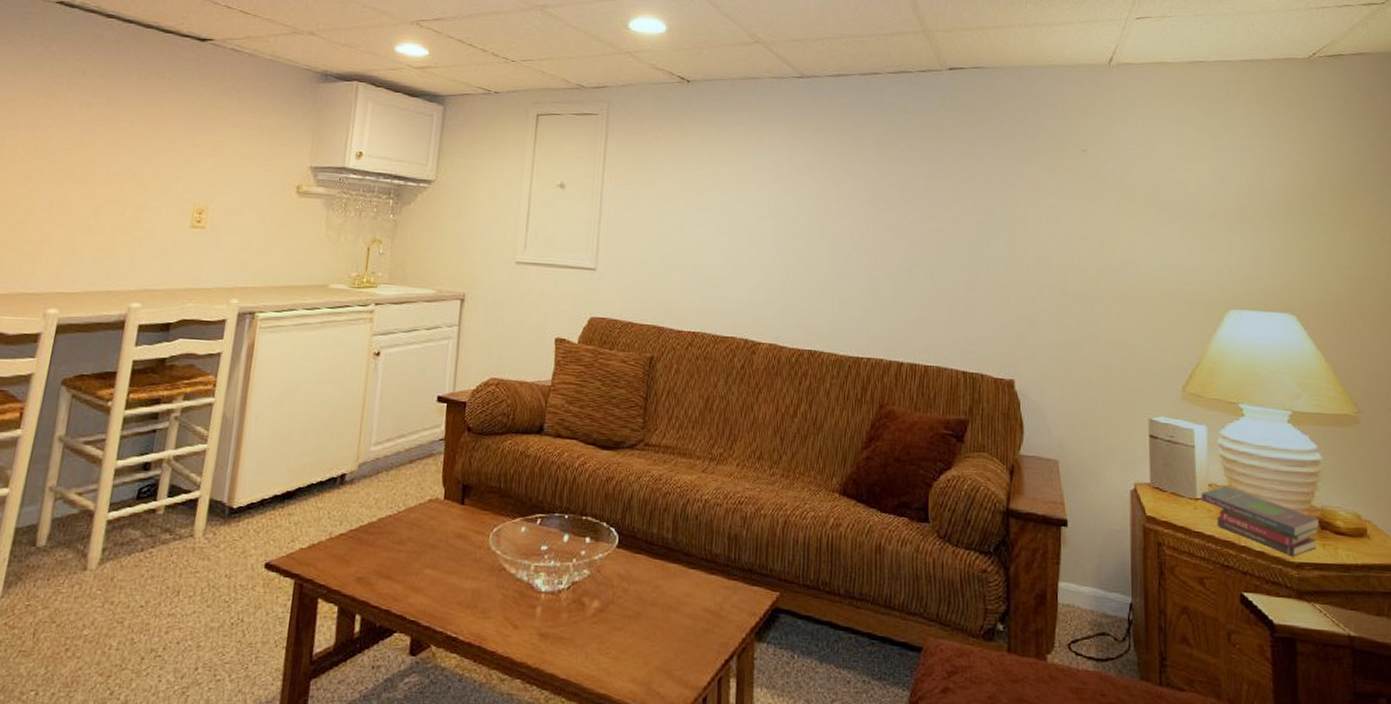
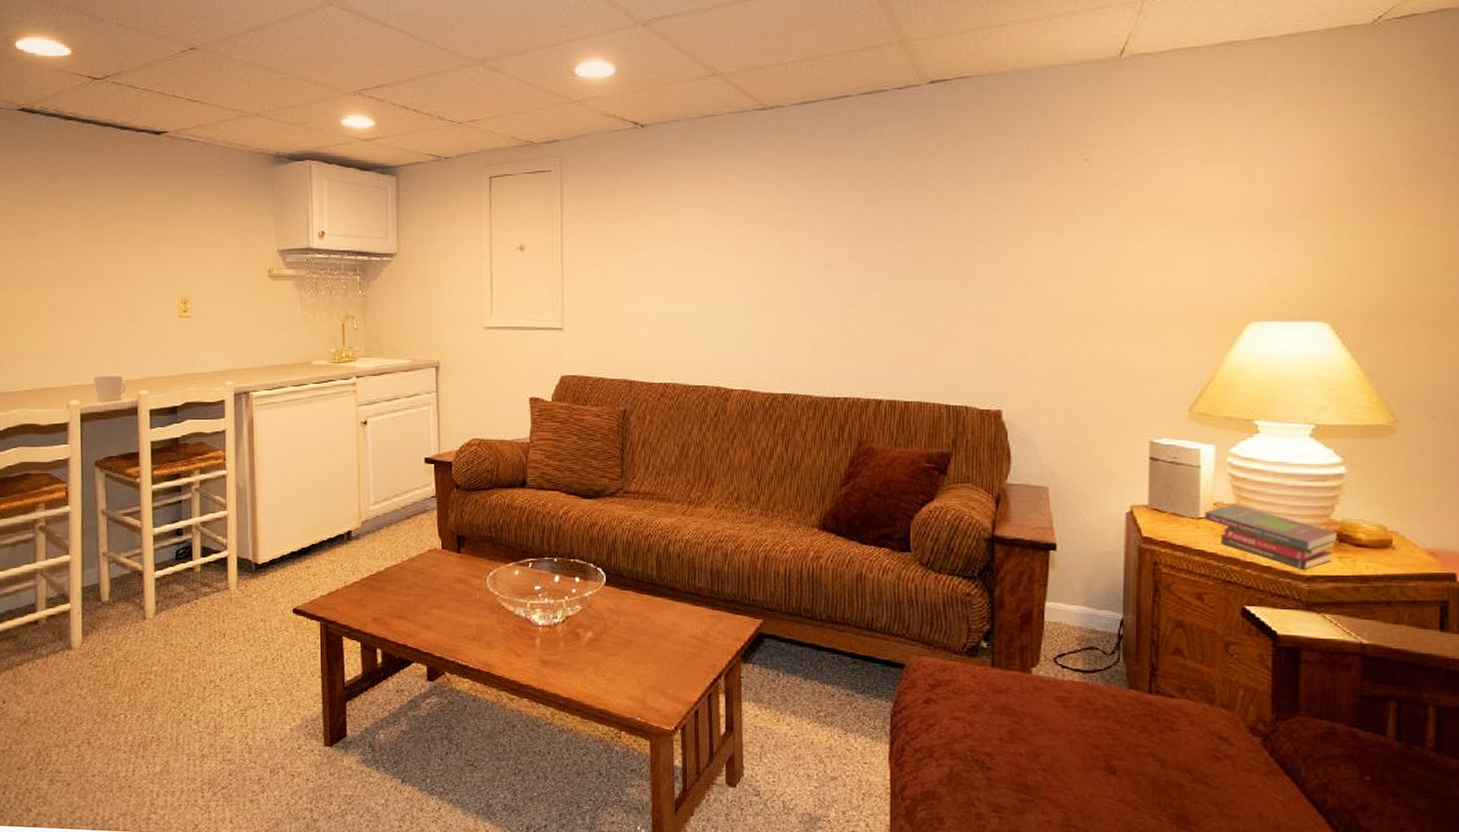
cup: none [80,284,117,314] -> present [94,376,126,402]

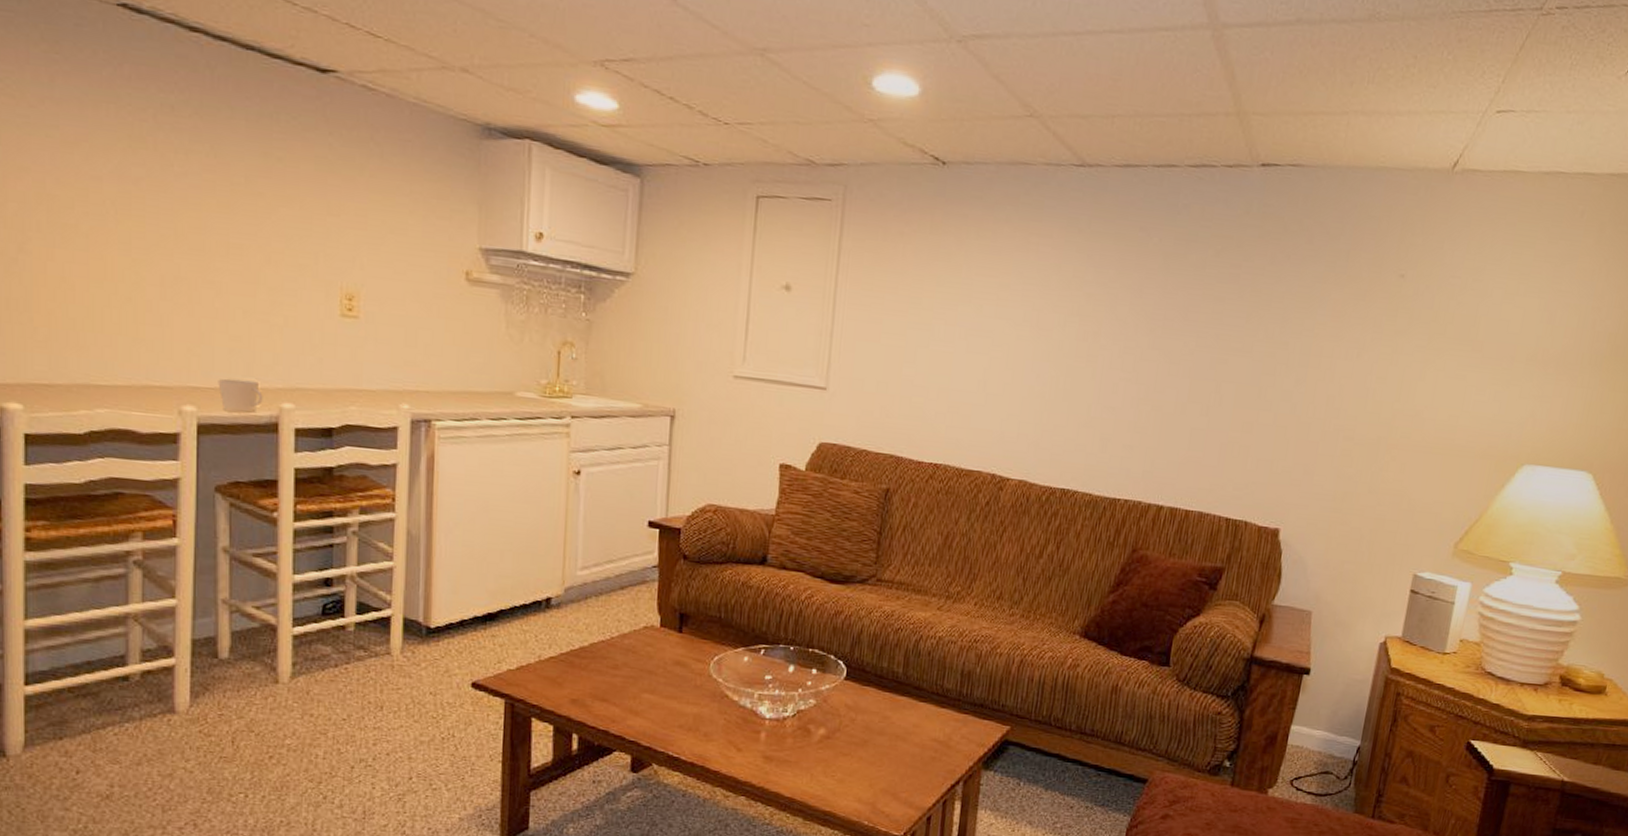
books: present [1204,504,1337,571] -> none [1449,641,1562,710]

